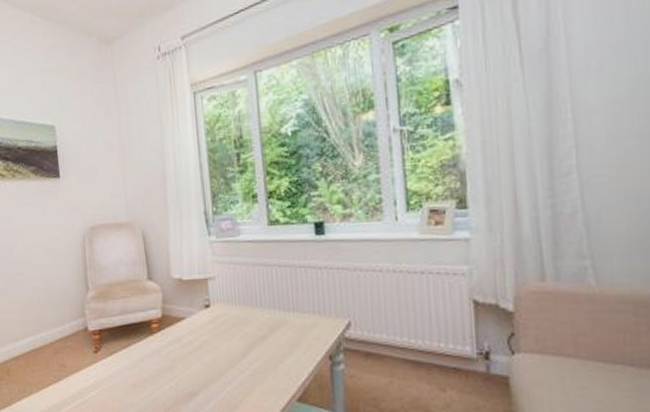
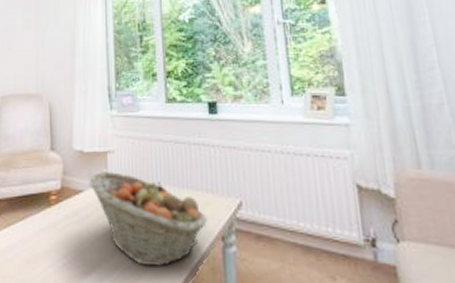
fruit basket: none [190,298,315,385] -> present [89,172,208,266]

